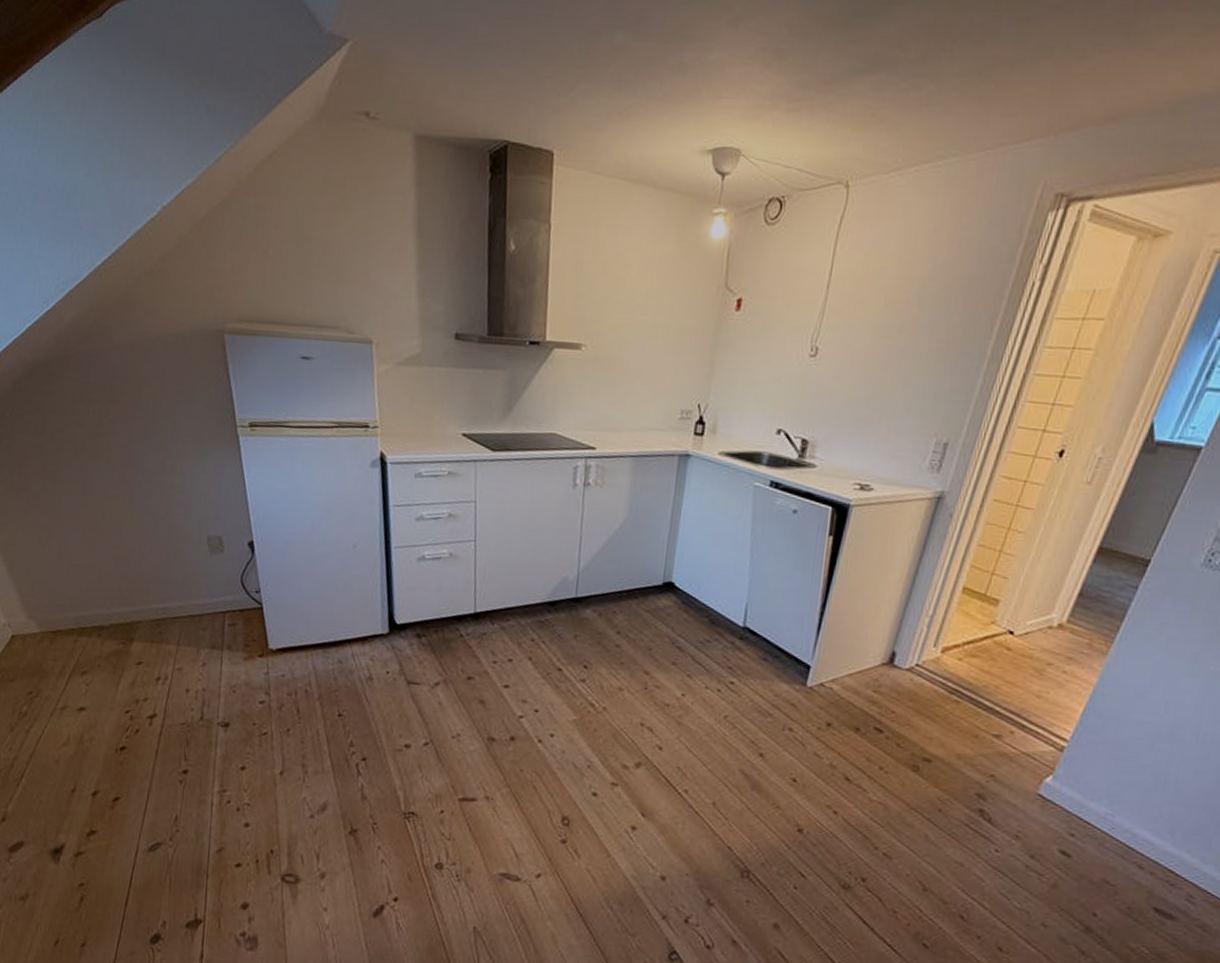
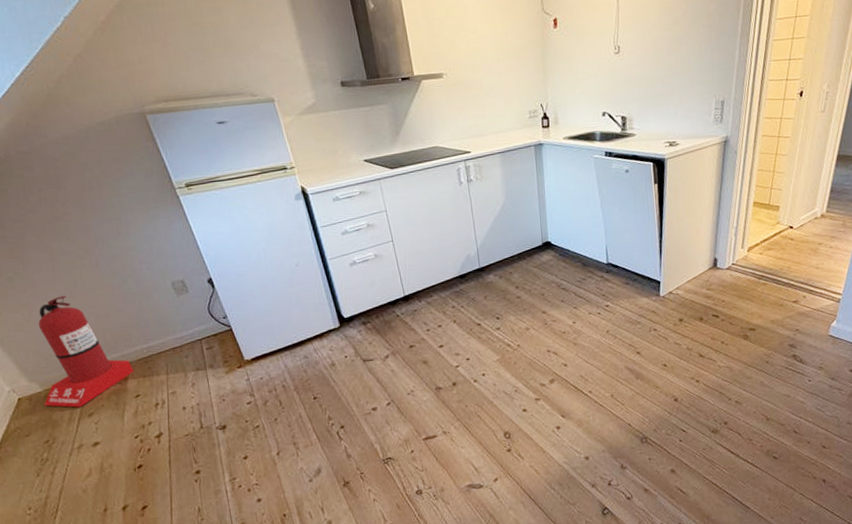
fire extinguisher: none [38,526,143,661] -> present [38,295,135,408]

